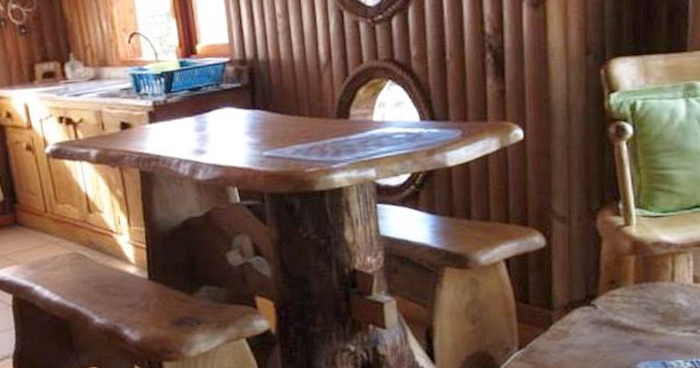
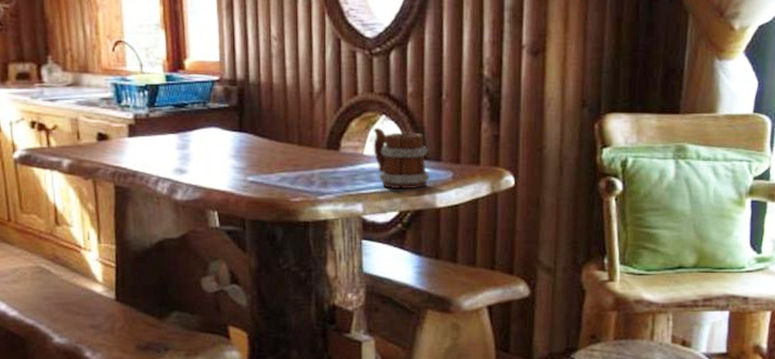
mug: none [380,93,439,152] -> present [372,127,430,189]

